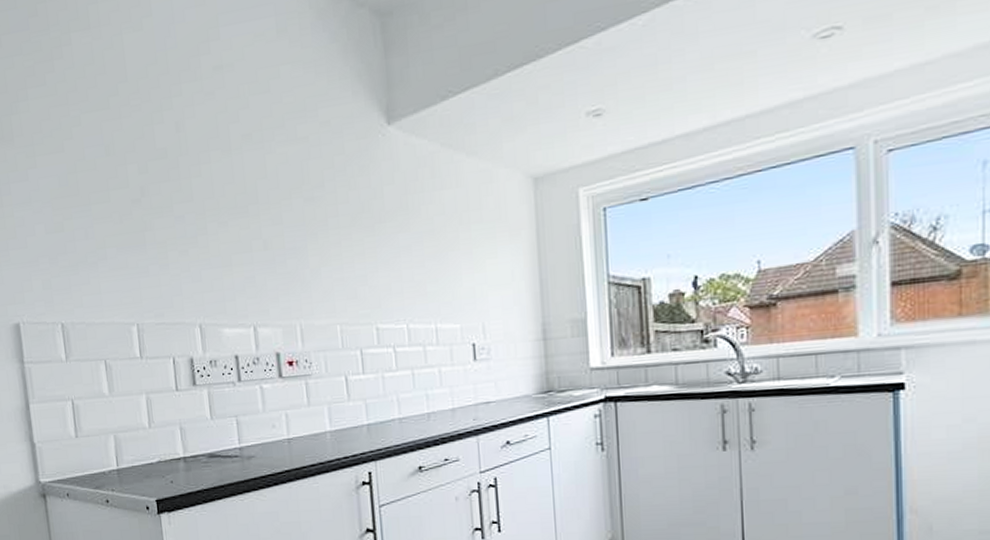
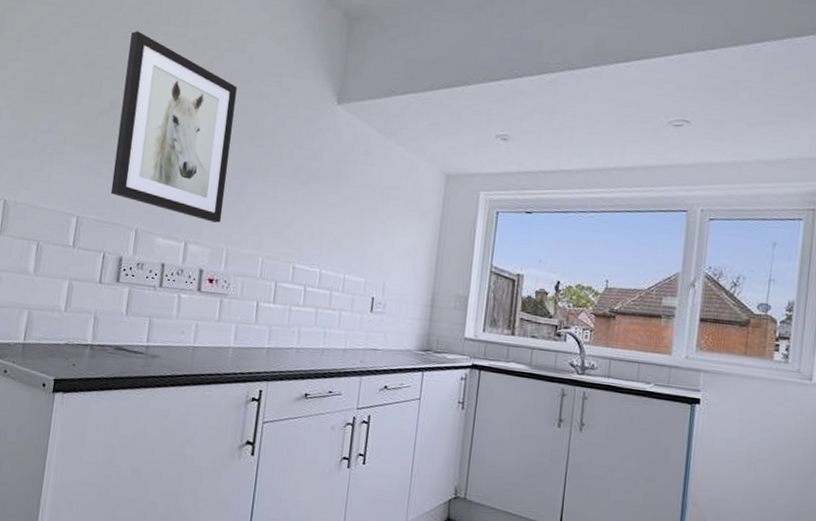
wall art: none [143,99,287,298] -> present [110,31,237,223]

